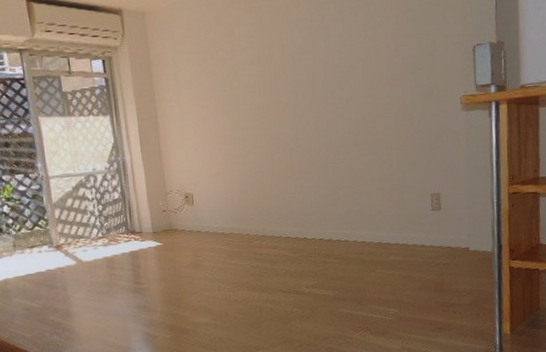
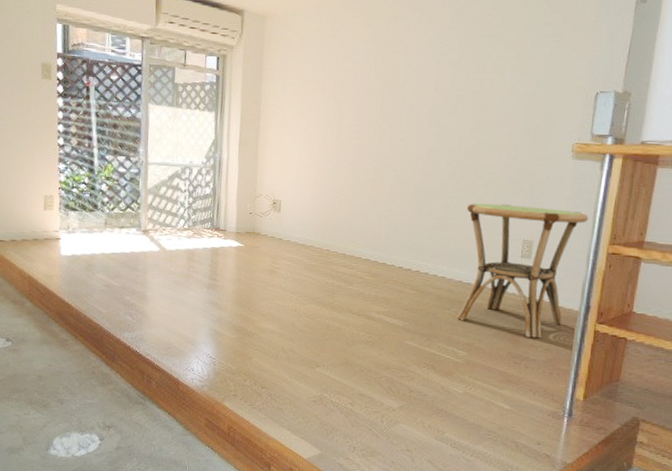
side table: none [373,159,487,285] -> present [456,203,589,338]

